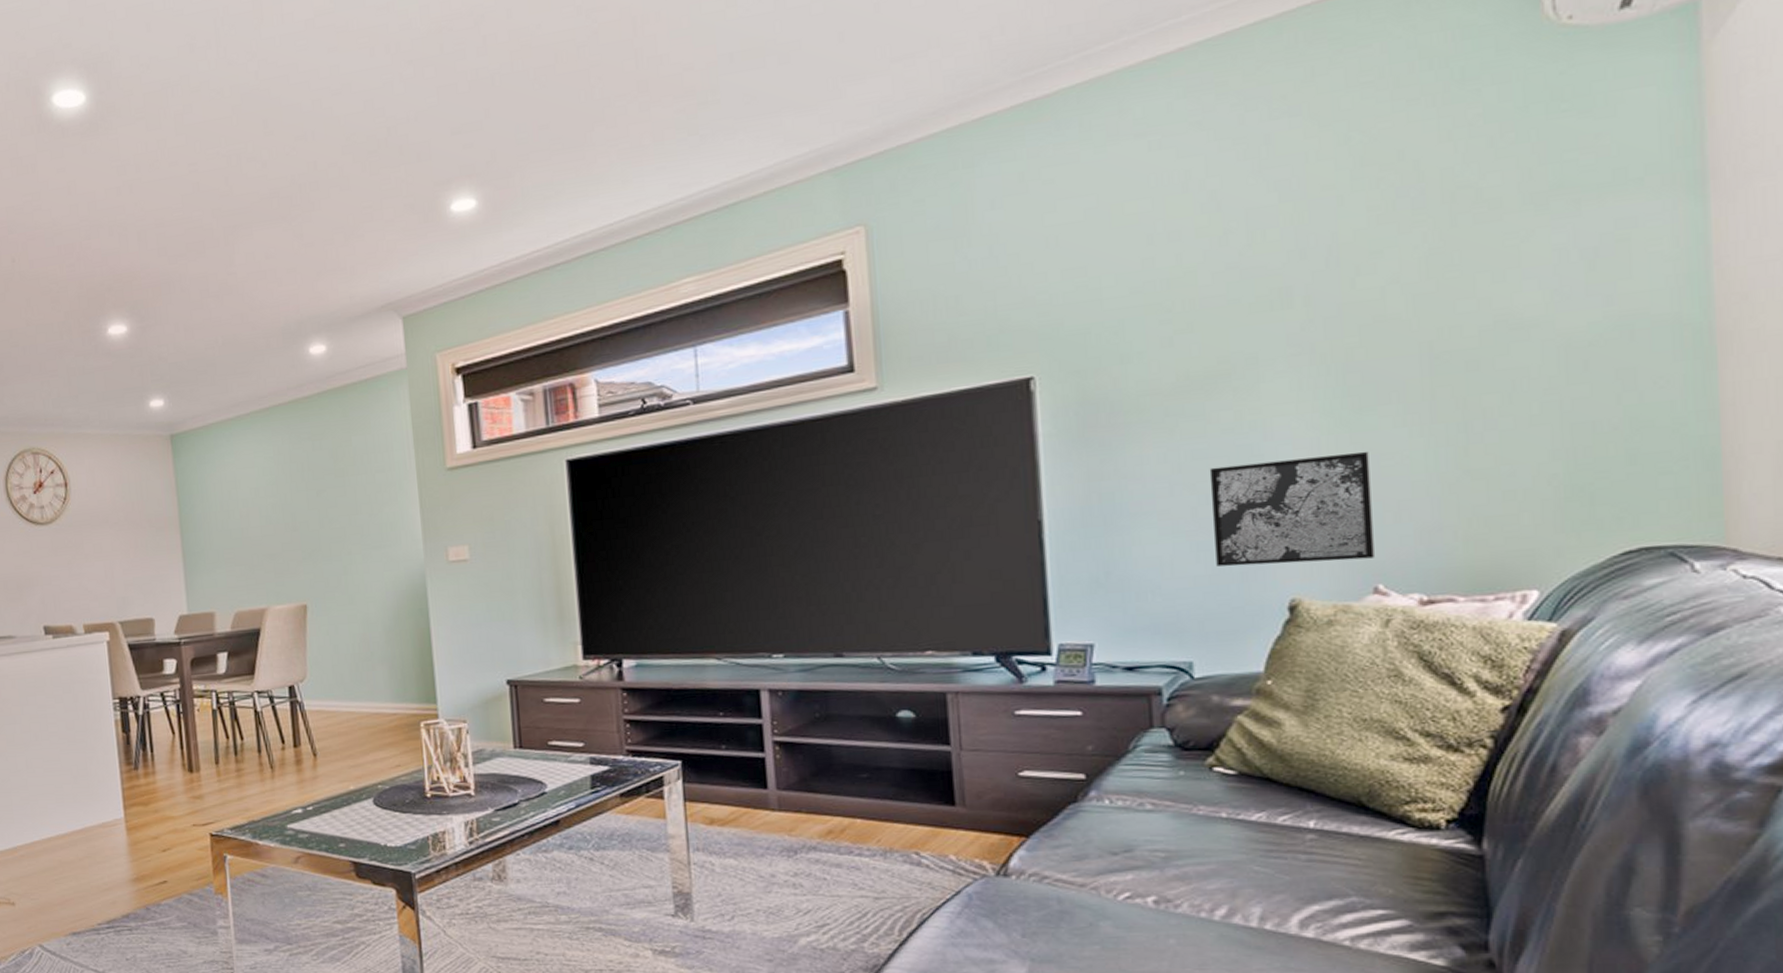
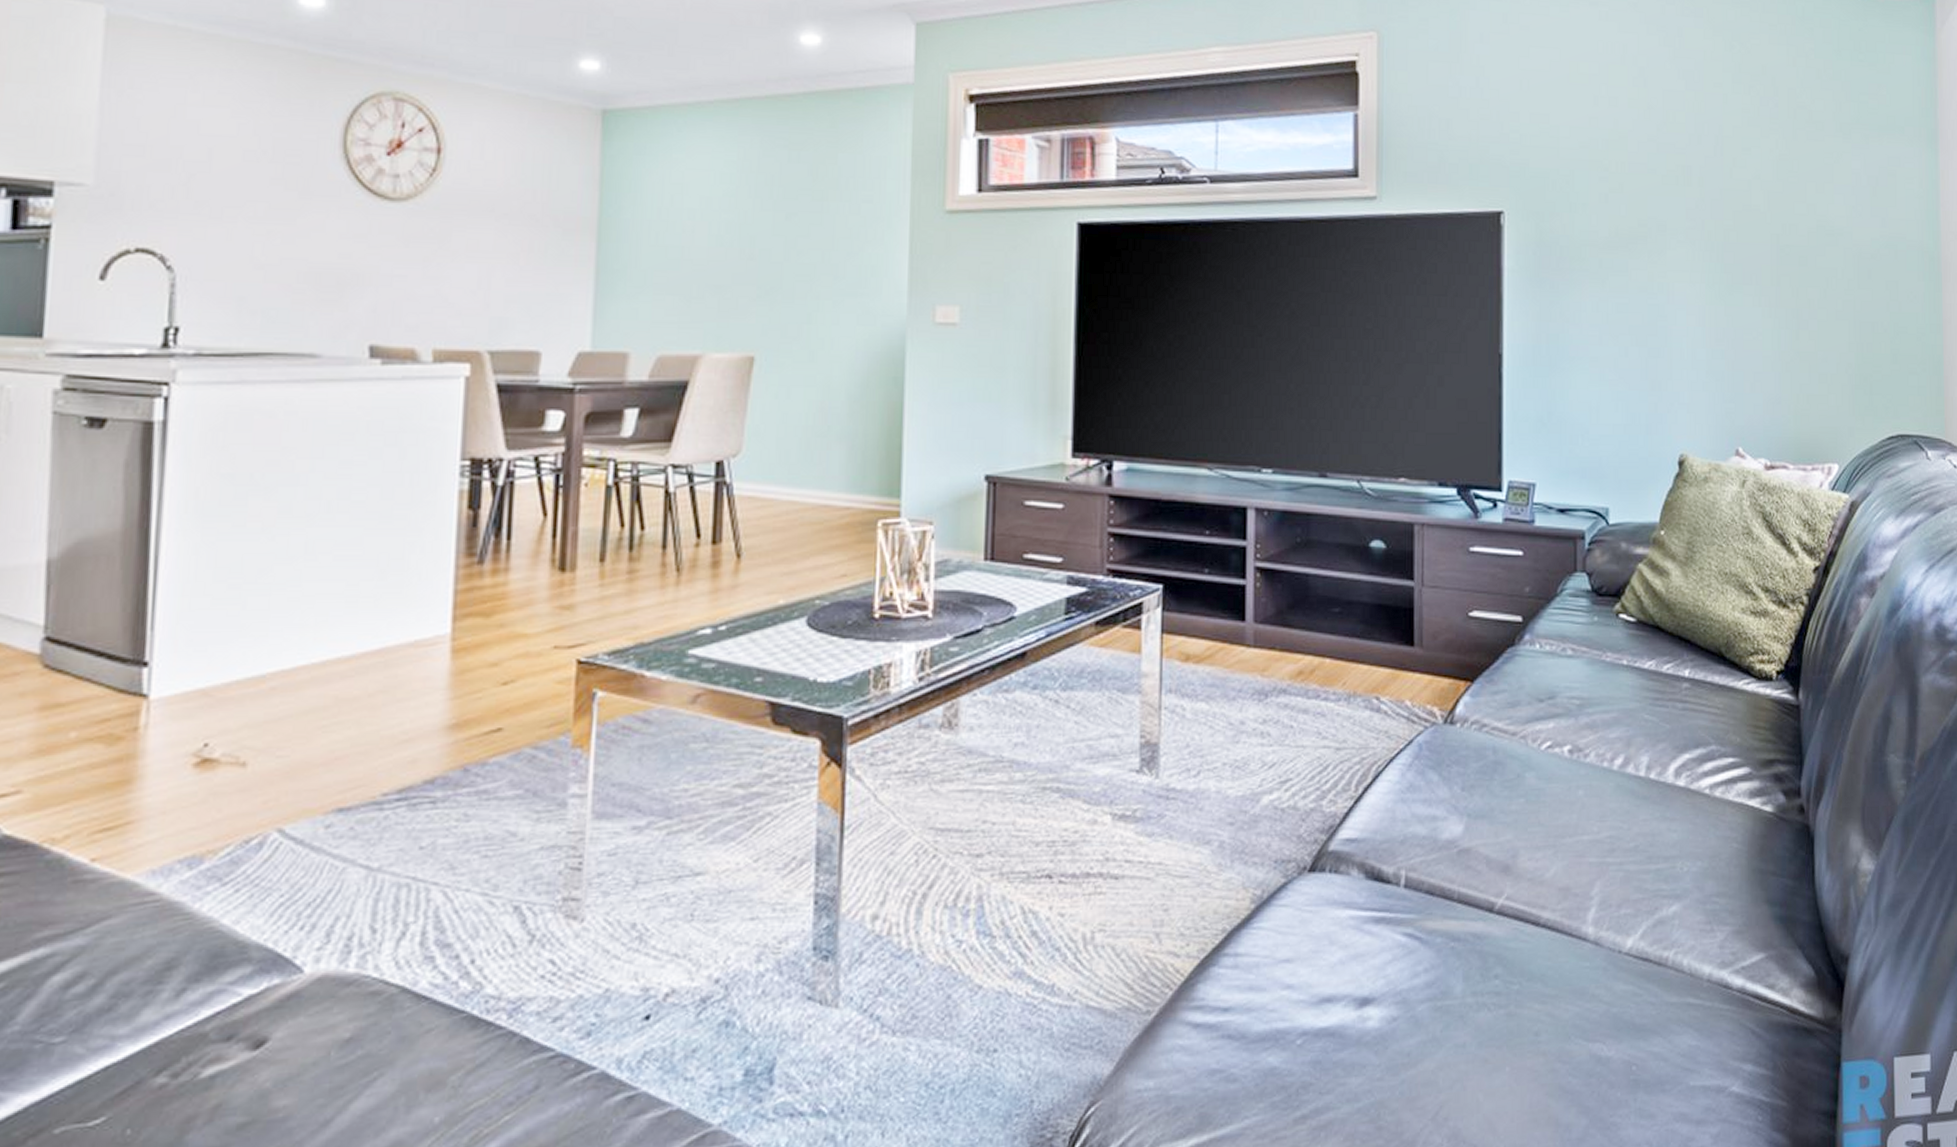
wall art: present [1209,451,1374,567] -> none [1628,322,1737,423]

